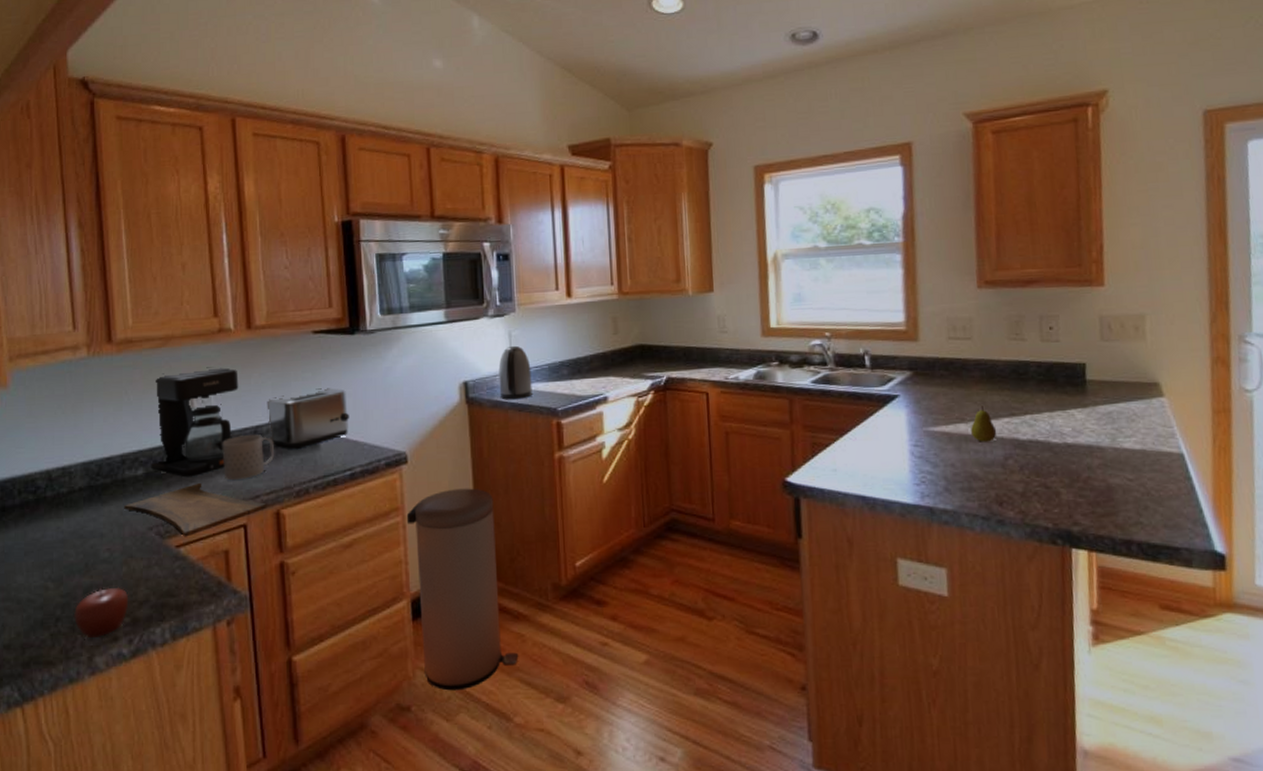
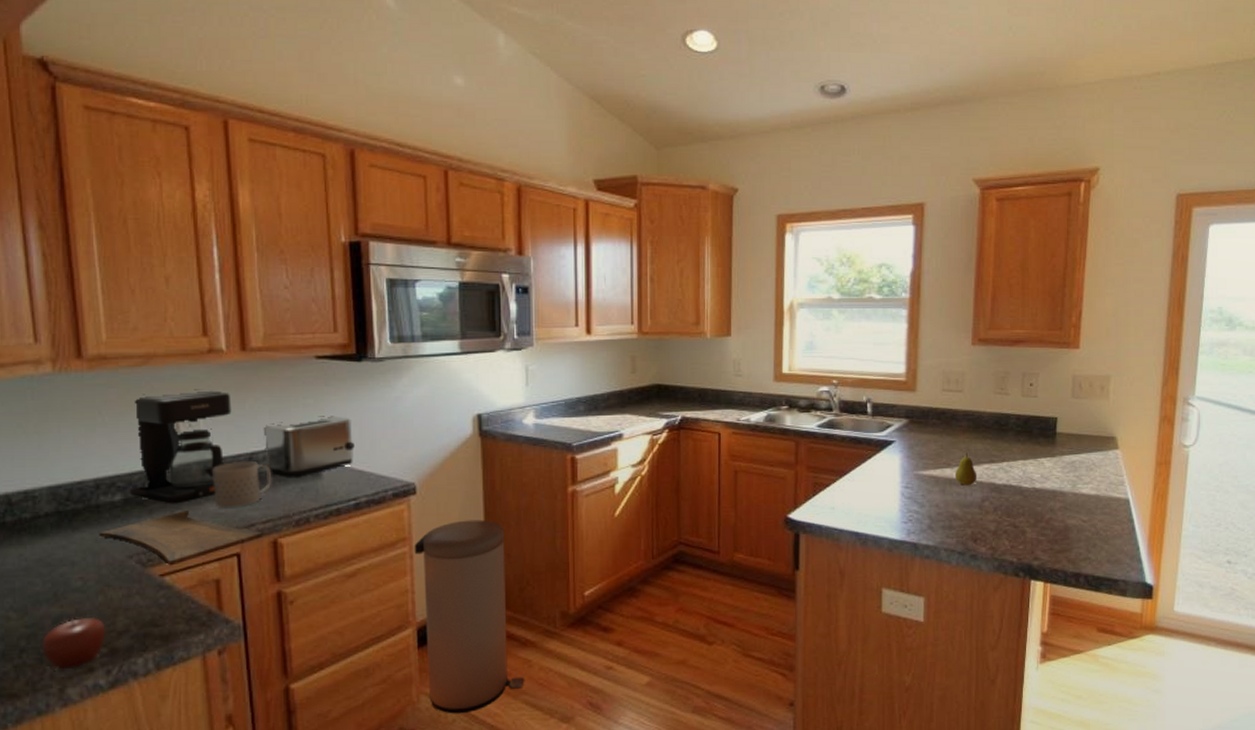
kettle: present [498,345,532,400] -> none [514,380,548,434]

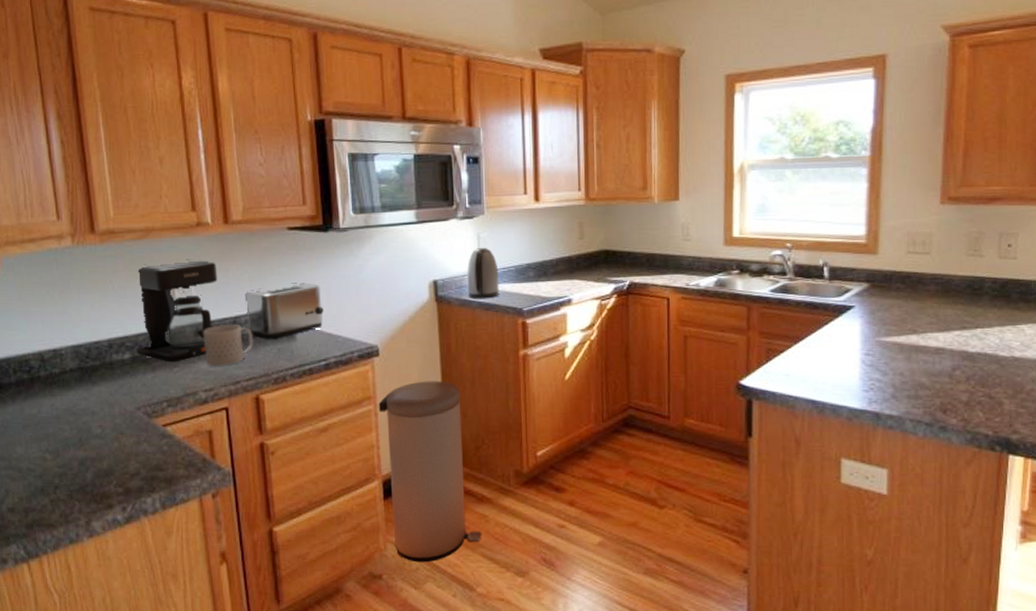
fruit: present [40,616,106,669] -> none [70,460,122,504]
cutting board: present [99,511,263,566] -> none [113,368,247,417]
kettle: none [514,380,548,434] -> present [467,247,499,299]
fruit: present [954,453,978,486] -> none [921,319,947,353]

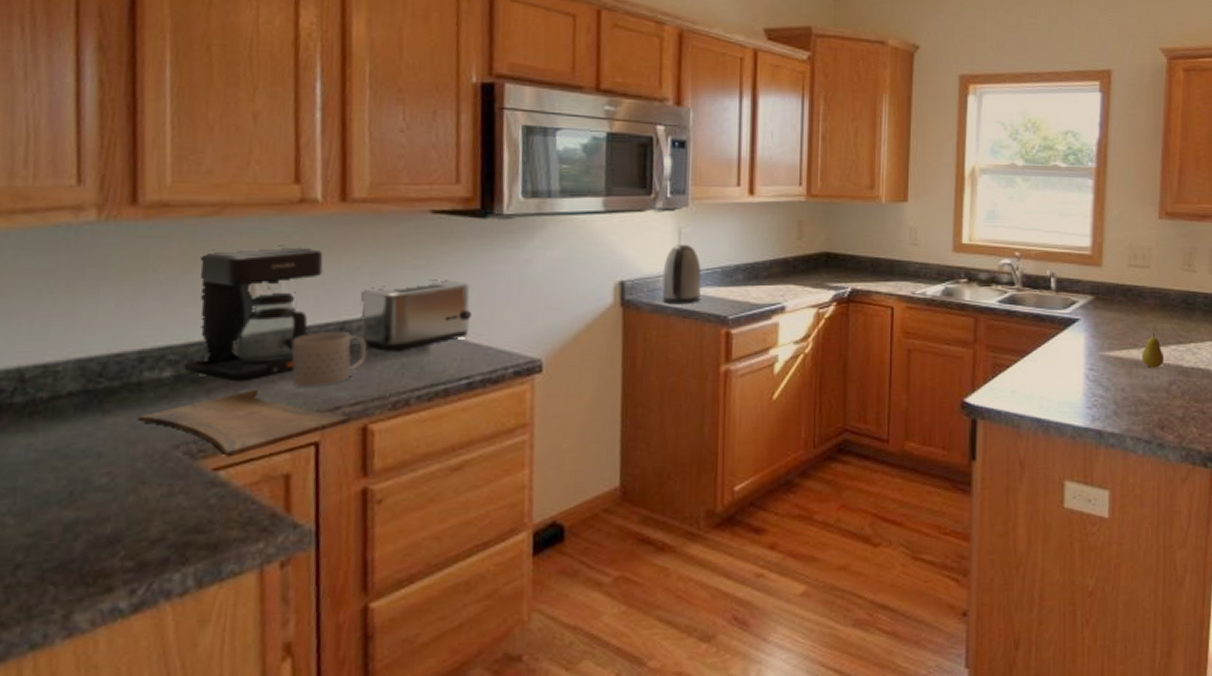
cutting board: none [113,368,247,417] -> present [137,390,350,458]
pedal bin: present [378,381,482,563] -> none [535,402,660,635]
fruit: none [921,319,947,353] -> present [1141,333,1165,368]

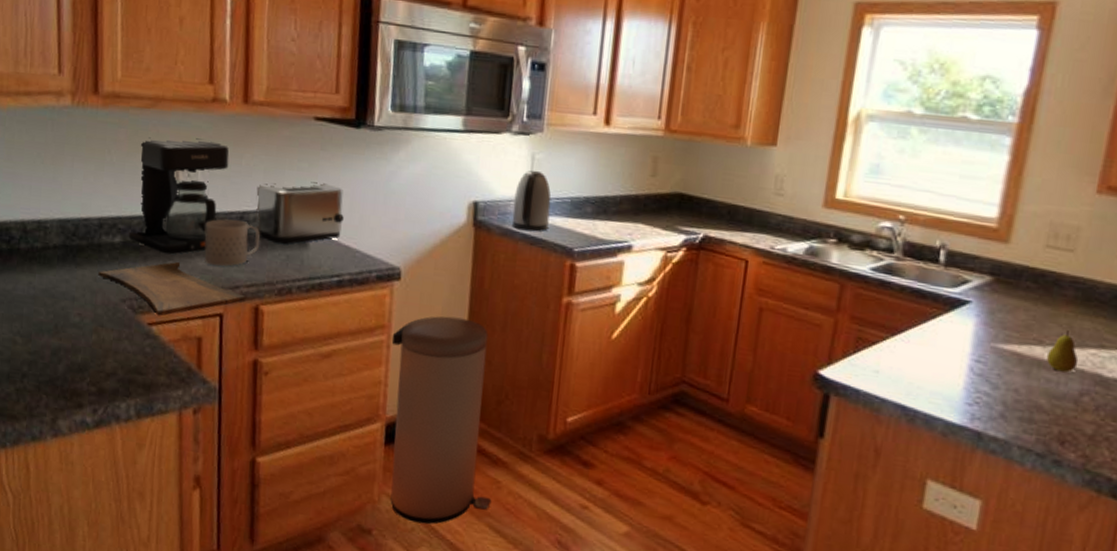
pedal bin: none [535,402,660,635] -> present [390,316,492,524]

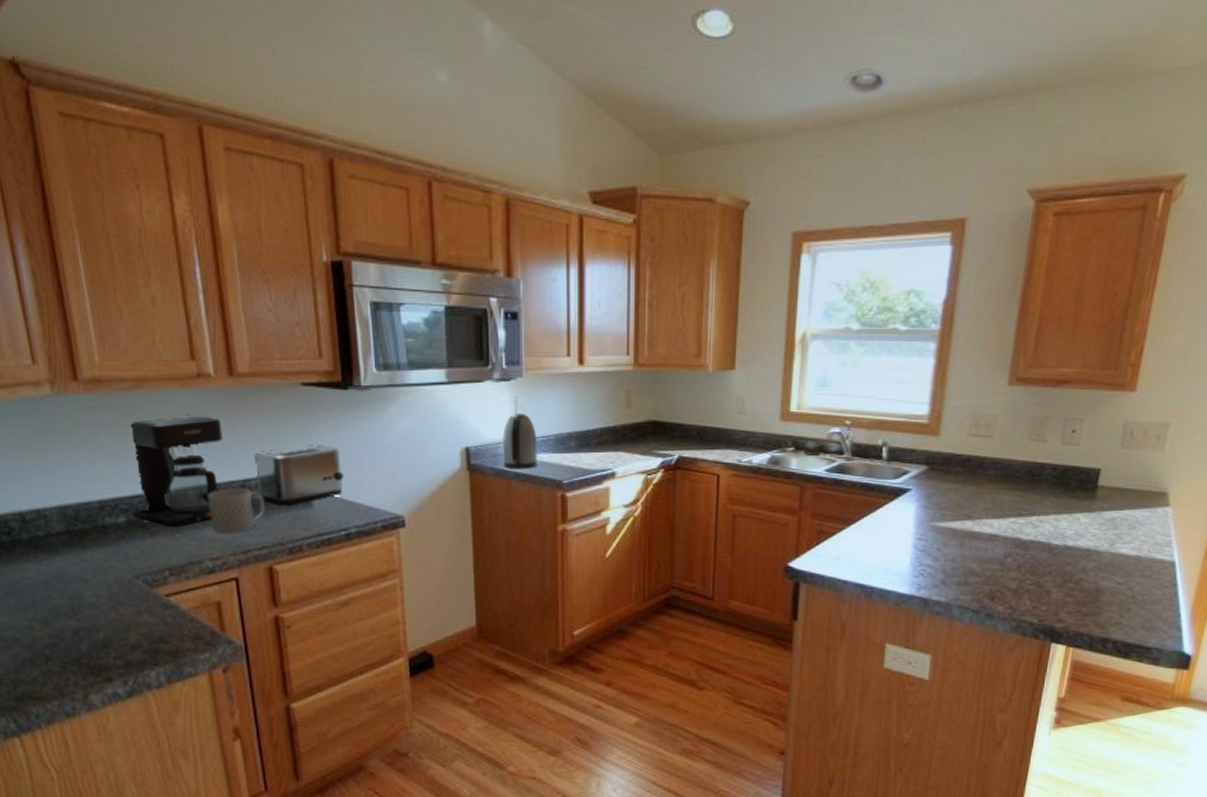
cutting board: present [98,262,246,316] -> none [107,535,259,587]
pedal bin: present [390,316,492,524] -> none [404,555,514,741]
fruit: present [1046,330,1079,373] -> none [975,505,1002,540]

